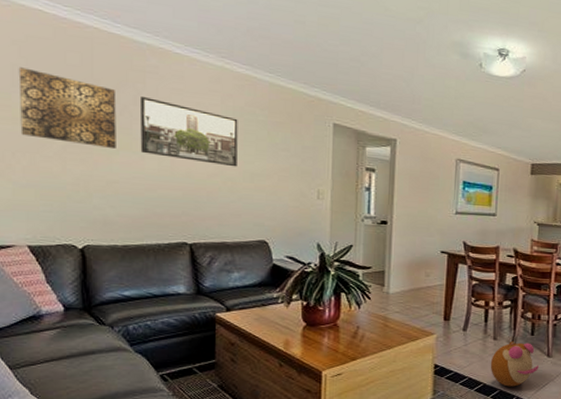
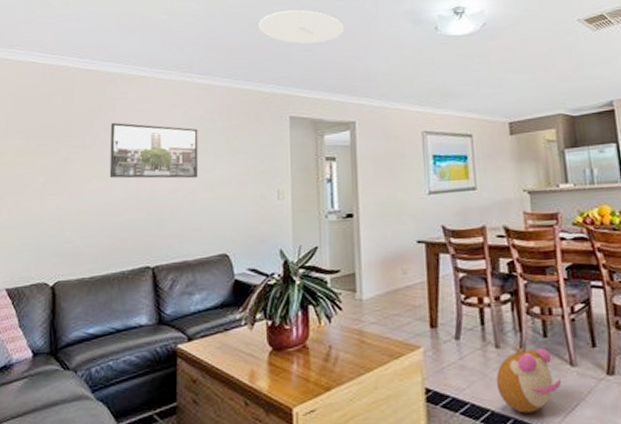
wall art: present [18,67,117,148] -> none [9,115,91,179]
ceiling light: none [306,14,393,56] -> present [258,10,343,44]

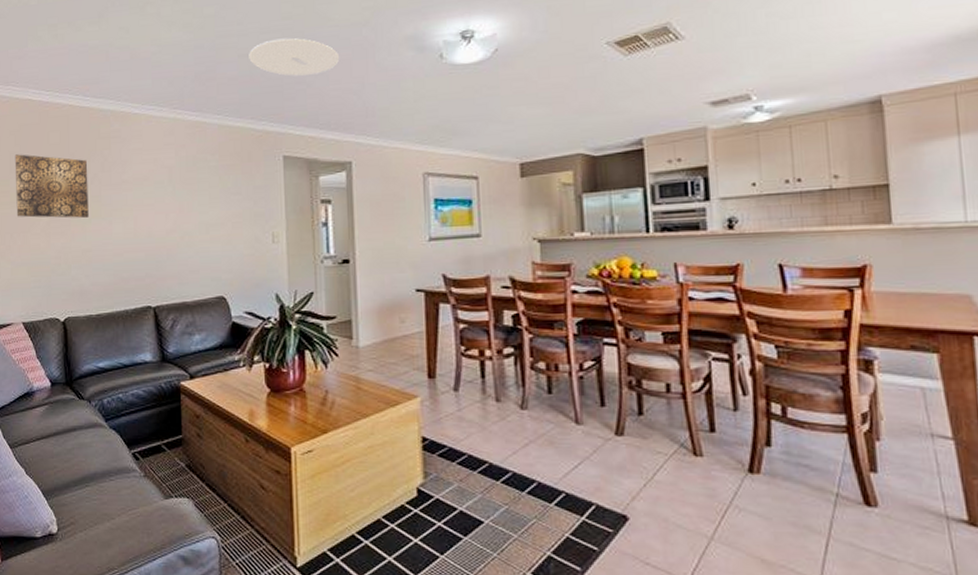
wall art: none [9,115,91,179] -> present [14,154,89,218]
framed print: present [109,123,198,179] -> none [106,162,193,220]
plush toy: present [496,348,561,413] -> none [495,403,564,468]

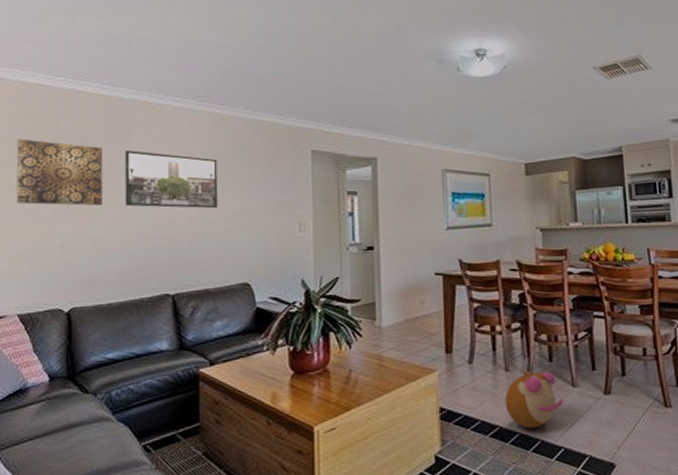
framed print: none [106,162,193,220] -> present [124,150,217,209]
ceiling light: present [249,38,339,76] -> none [279,43,366,78]
plush toy: none [495,403,564,468] -> present [504,371,563,429]

